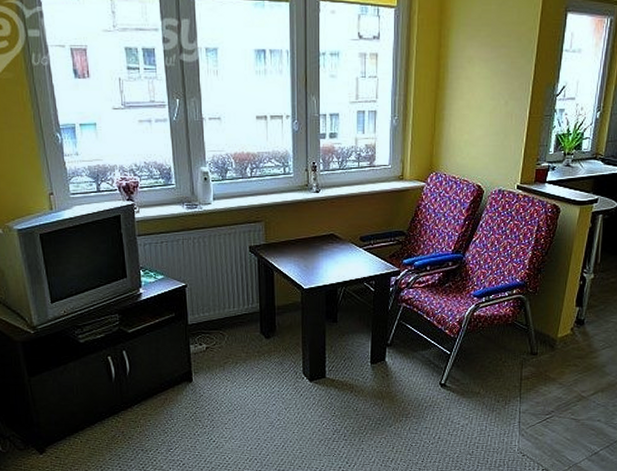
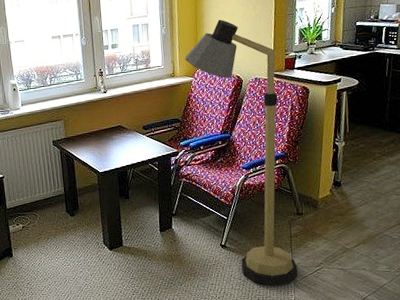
floor lamp: none [417,114,525,434] -> present [185,19,298,286]

